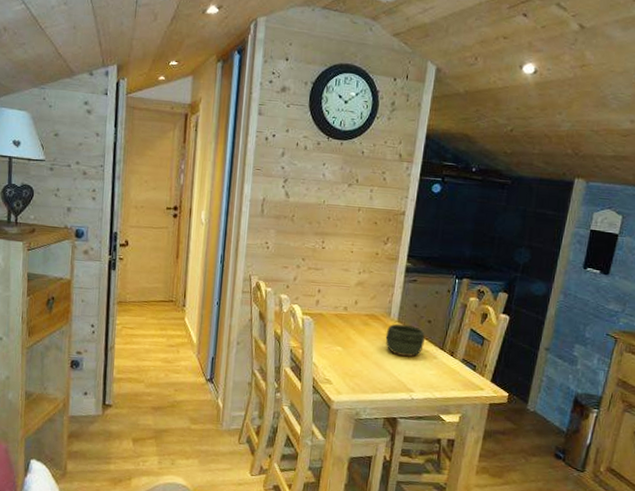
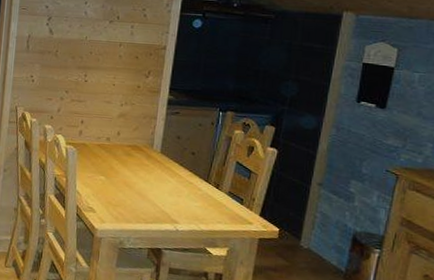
bowl: present [385,324,425,357] -> none [148,155,189,188]

